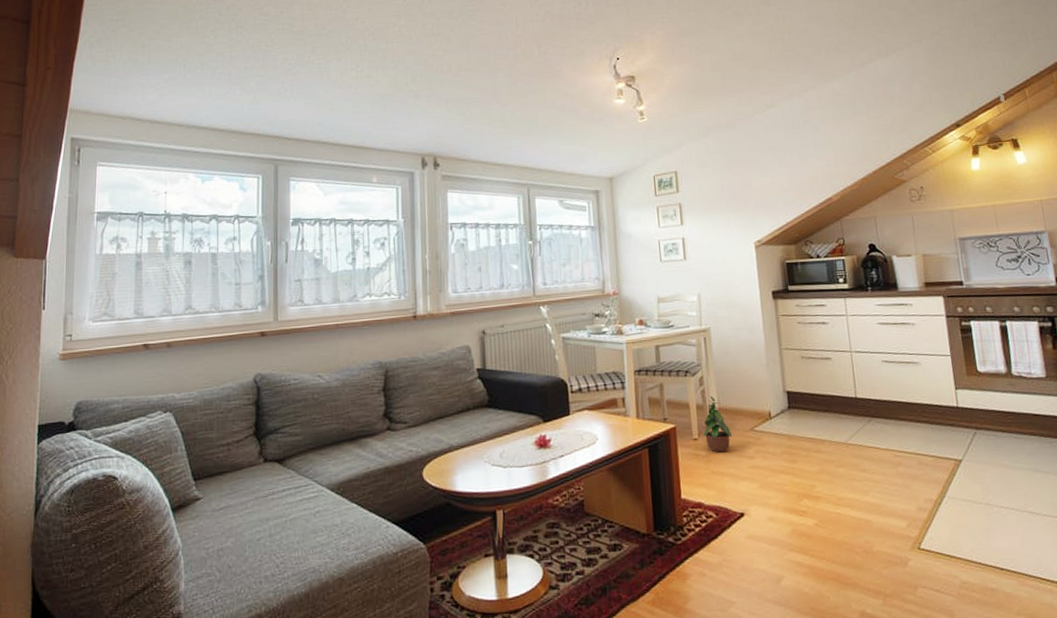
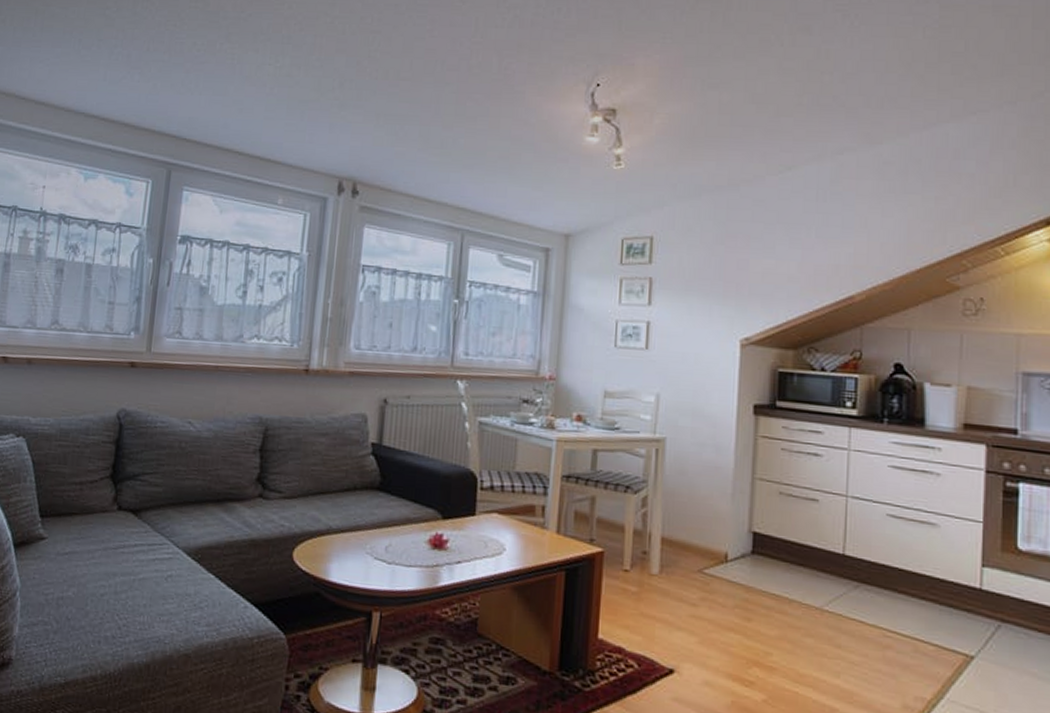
potted plant: present [703,396,732,453] -> none [636,522,673,593]

